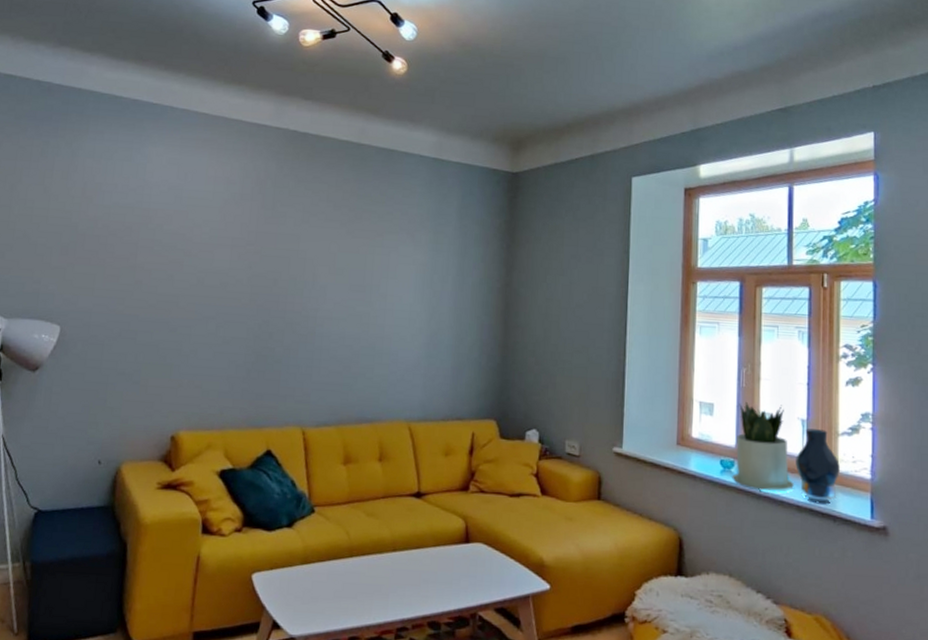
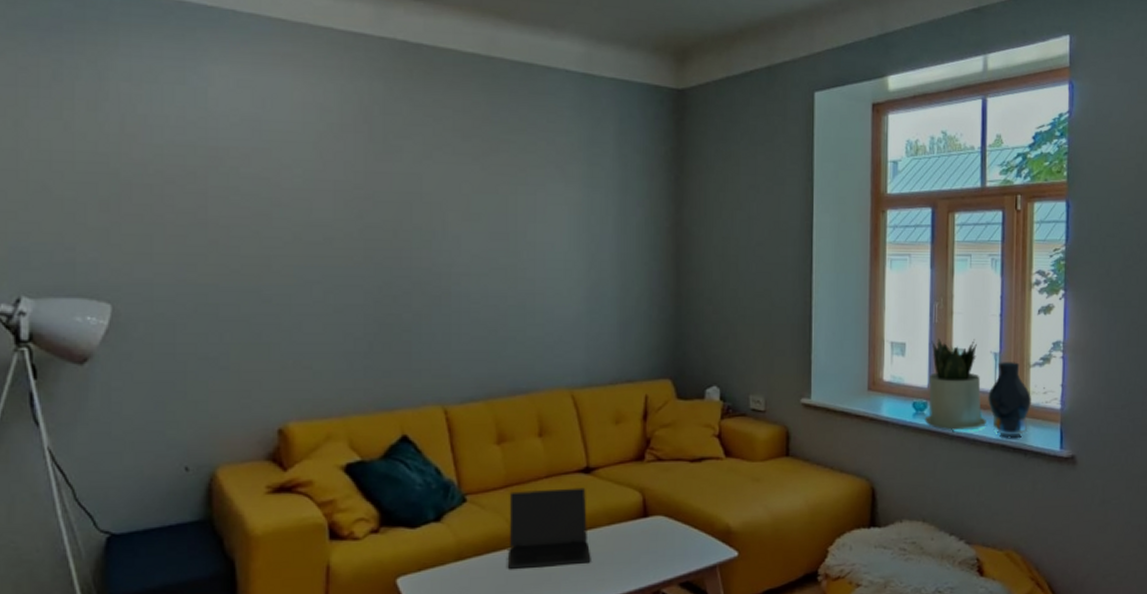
laptop: none [344,507,417,580] -> present [507,487,591,569]

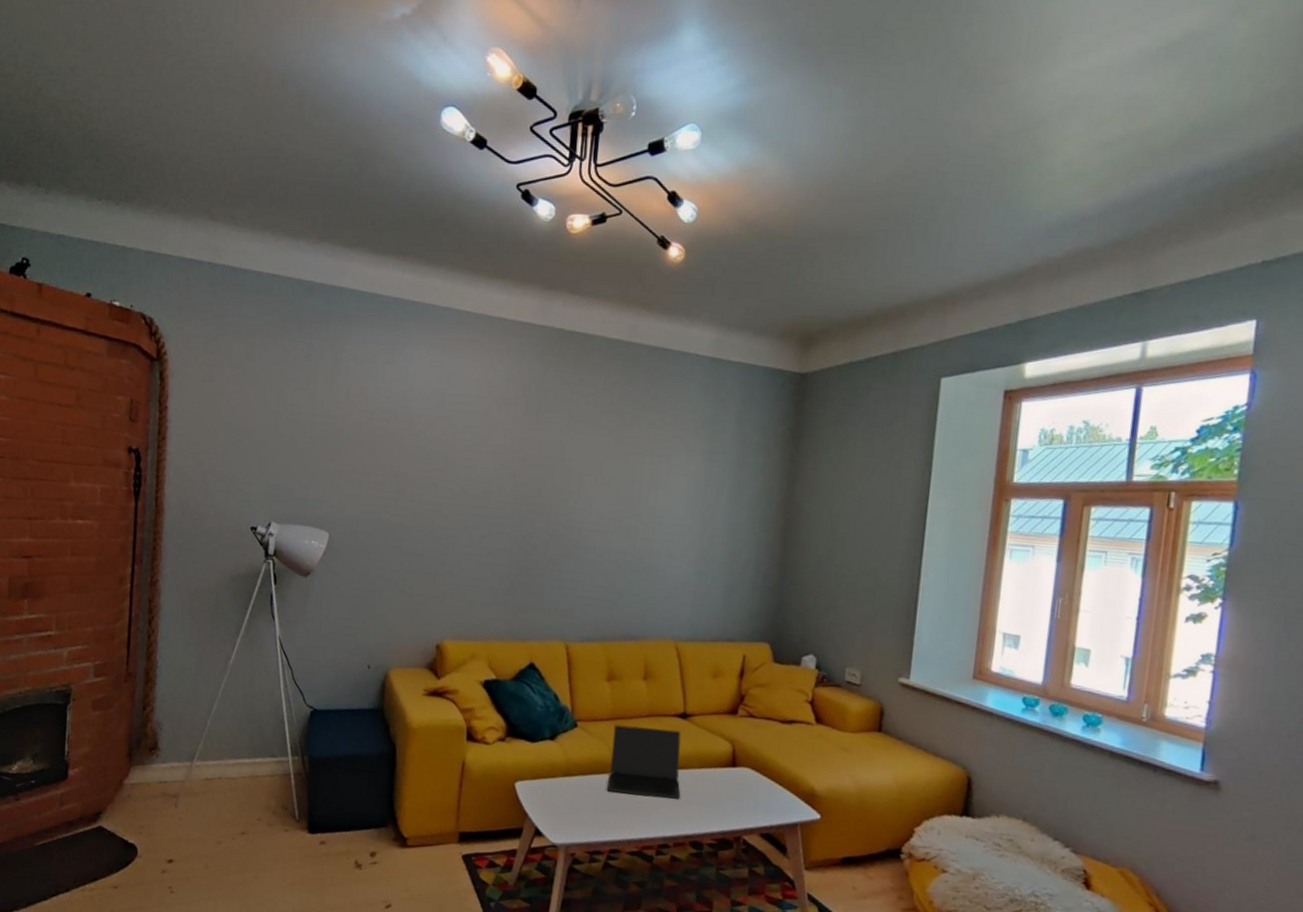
planter: present [924,339,986,431] -> none [1035,636,1109,736]
vase: present [988,362,1031,439] -> none [1113,668,1168,752]

